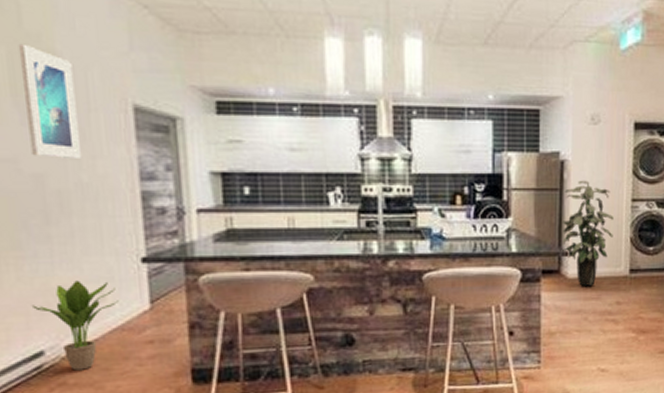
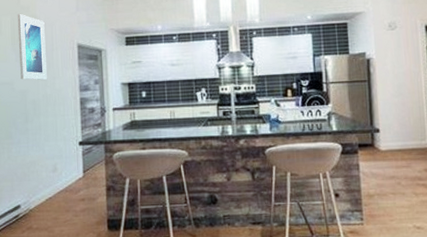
potted plant: present [31,280,119,371] -> none [15,158,64,219]
indoor plant: present [562,180,614,286] -> none [372,72,416,156]

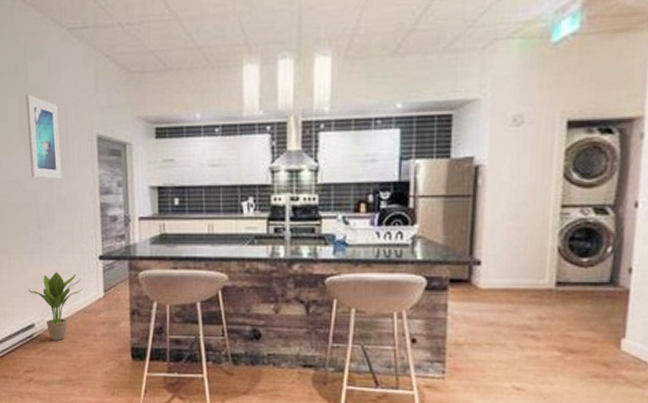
potted plant: none [15,158,64,219] -> present [27,272,83,341]

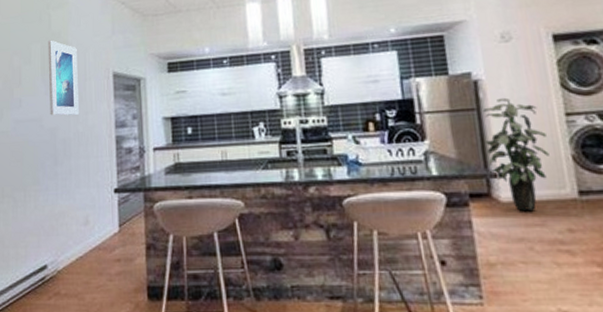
potted plant: present [27,272,83,341] -> none [42,208,97,283]
indoor plant: none [474,185,537,297] -> present [483,97,550,211]

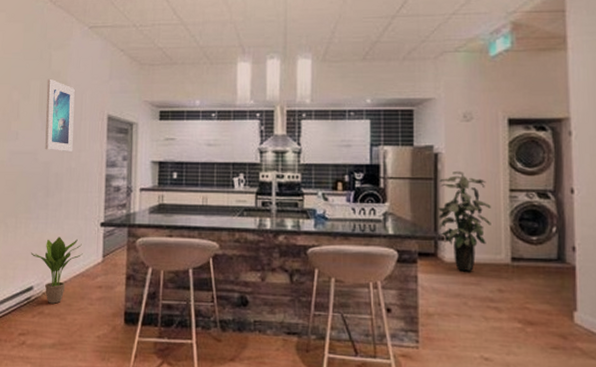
potted plant: none [42,208,97,283] -> present [30,237,83,304]

